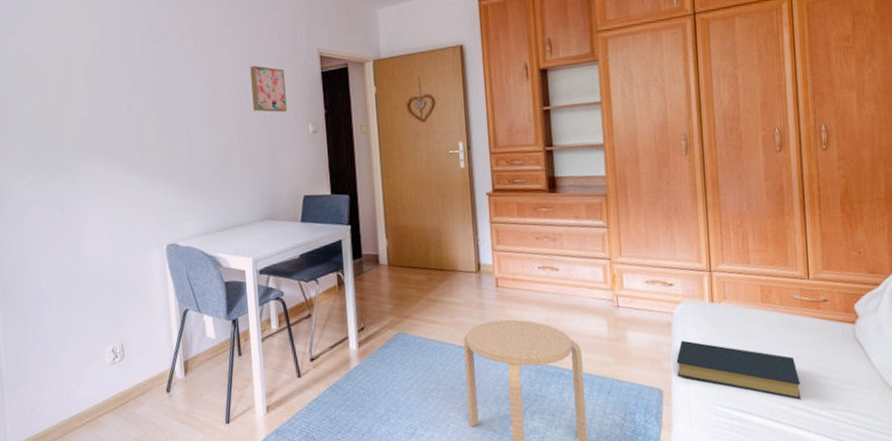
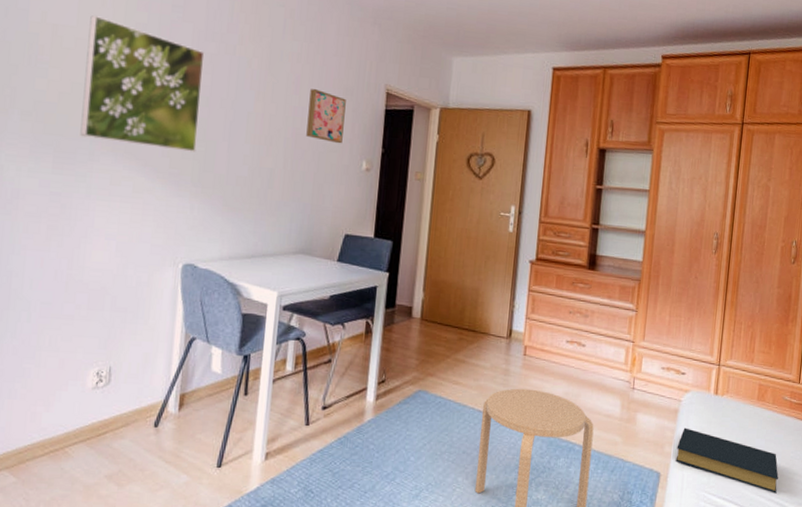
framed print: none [55,39,161,147] -> present [80,15,205,152]

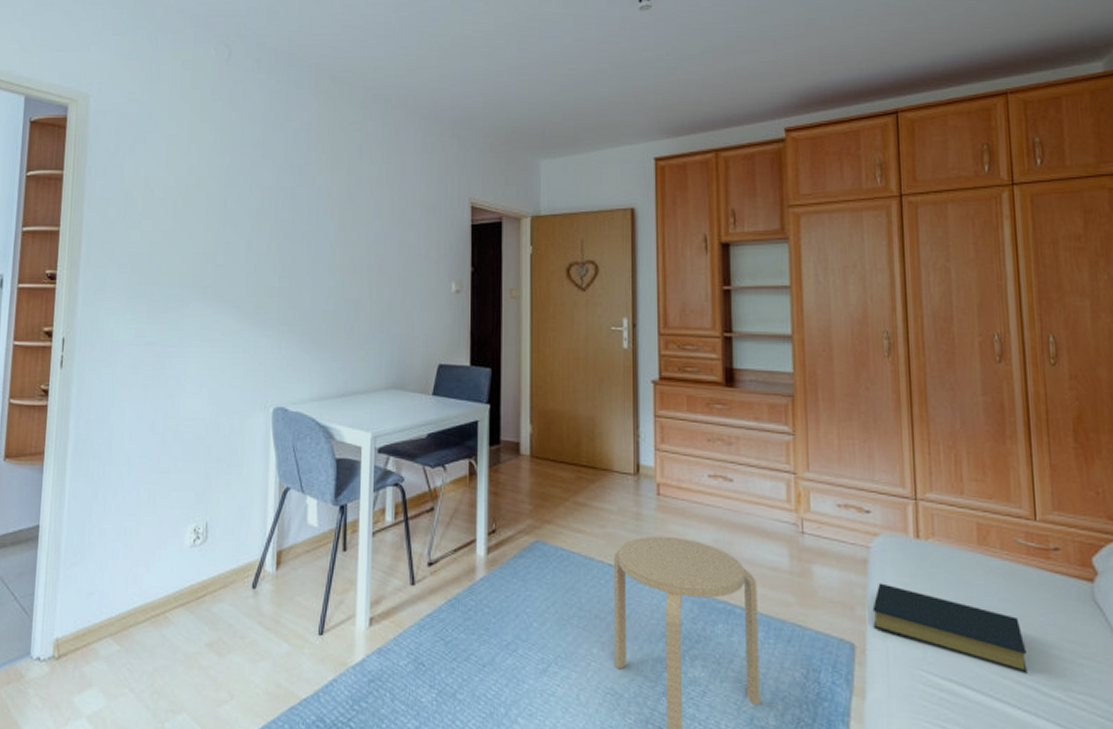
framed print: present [80,15,205,152] -> none [171,164,285,289]
wall art: present [306,89,346,144] -> none [390,211,429,267]

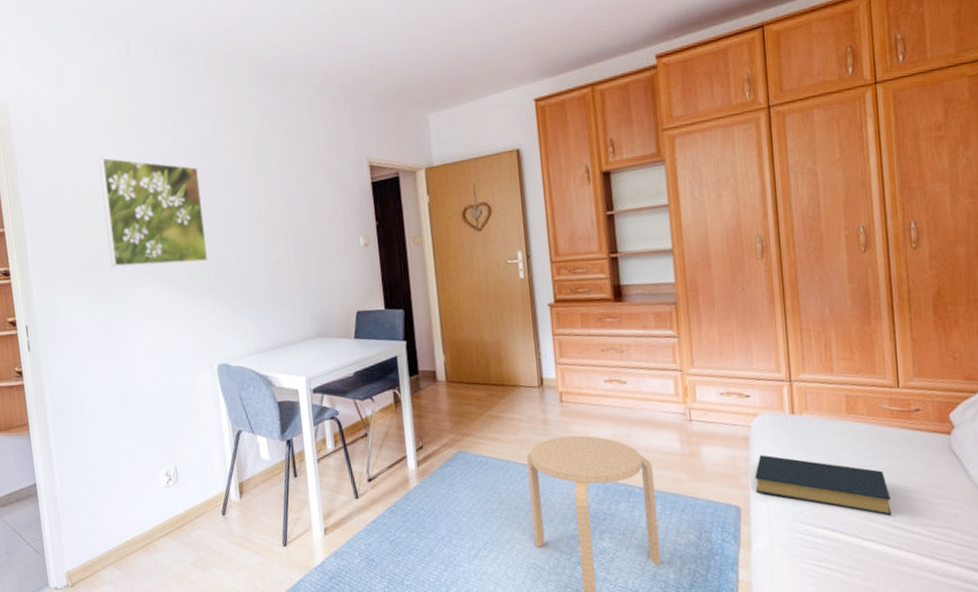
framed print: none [171,164,285,289] -> present [98,157,209,268]

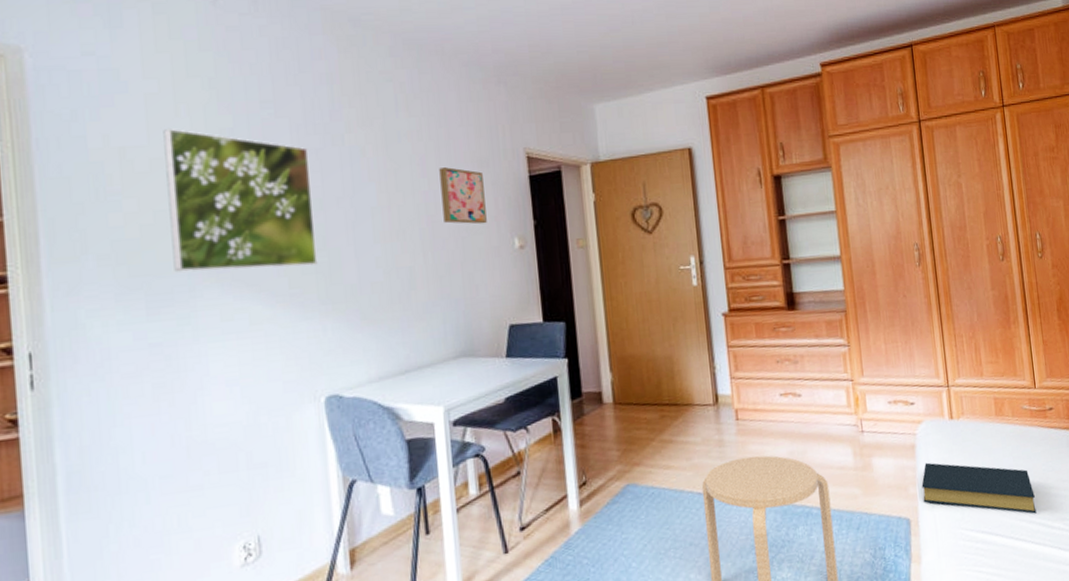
wall art: none [297,178,337,226] -> present [439,167,487,225]

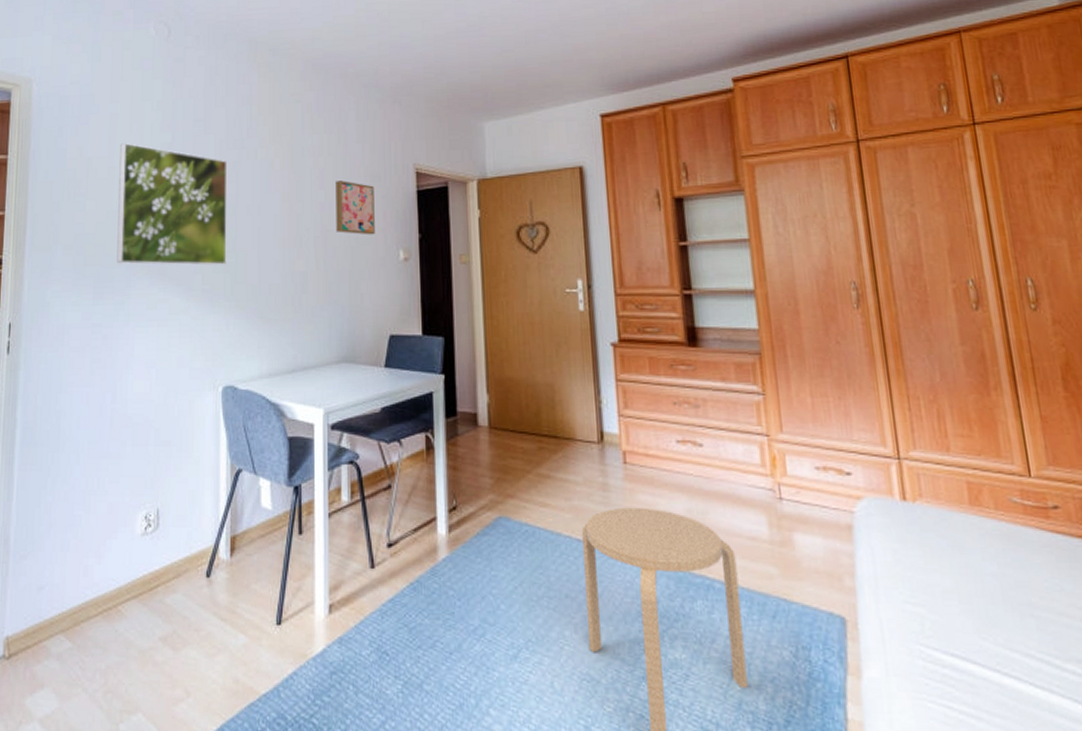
hardback book: present [921,462,1037,514] -> none [861,550,1037,645]

